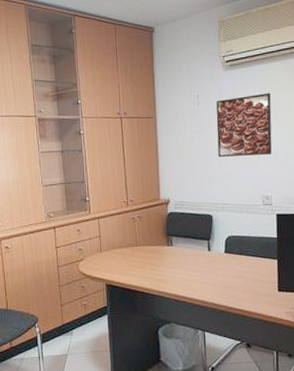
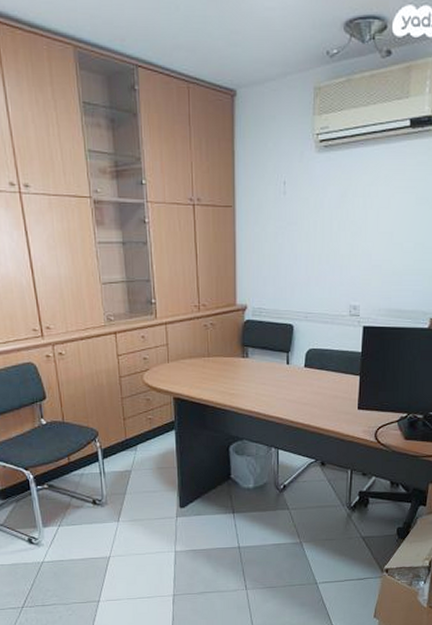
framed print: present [216,93,272,157] -> none [304,183,368,258]

